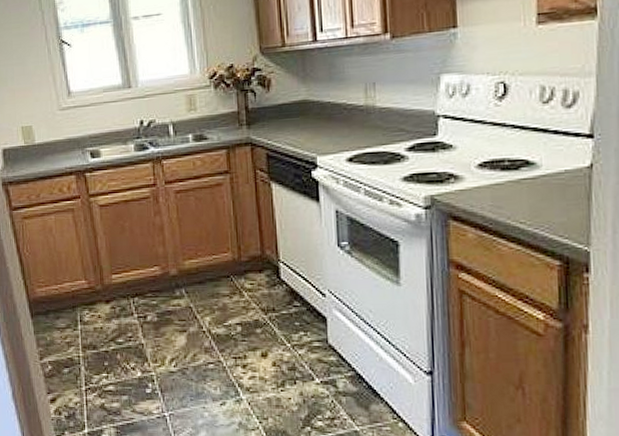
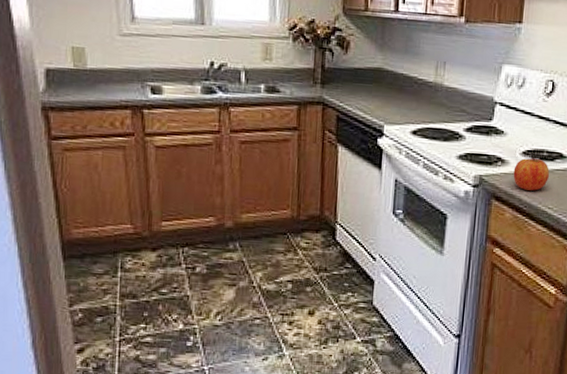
apple: none [470,168,515,206] -> present [513,156,549,191]

